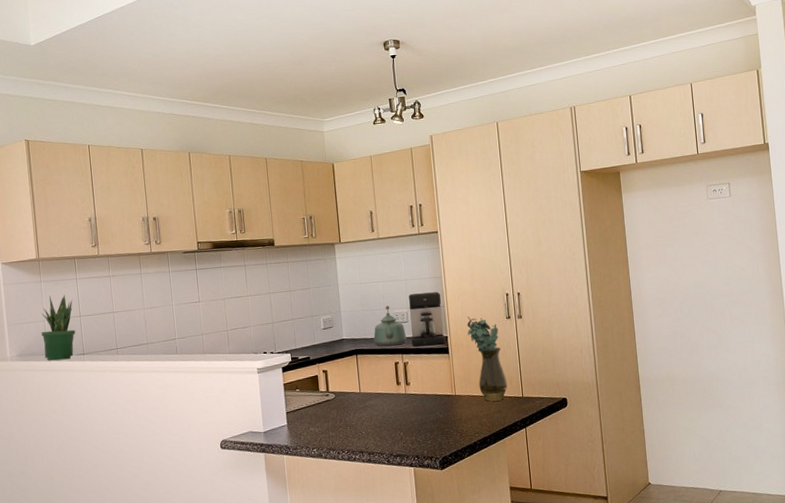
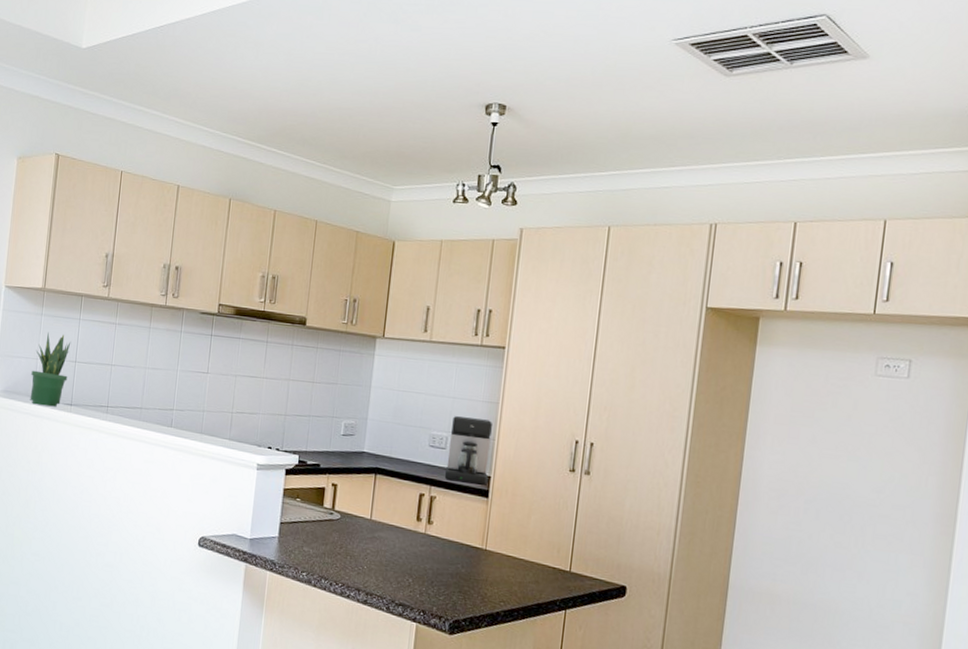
kettle: present [373,305,407,347] -> none [399,423,441,474]
vase: present [467,317,507,402] -> none [516,459,557,570]

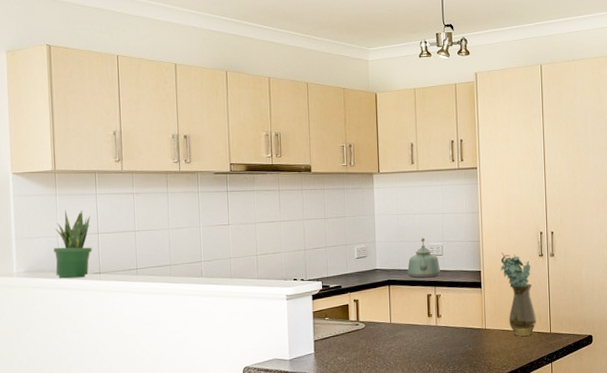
kettle: none [399,423,441,474] -> present [407,237,441,278]
coffee maker: present [445,416,492,485] -> none [445,227,479,280]
vase: none [516,459,557,570] -> present [500,253,536,336]

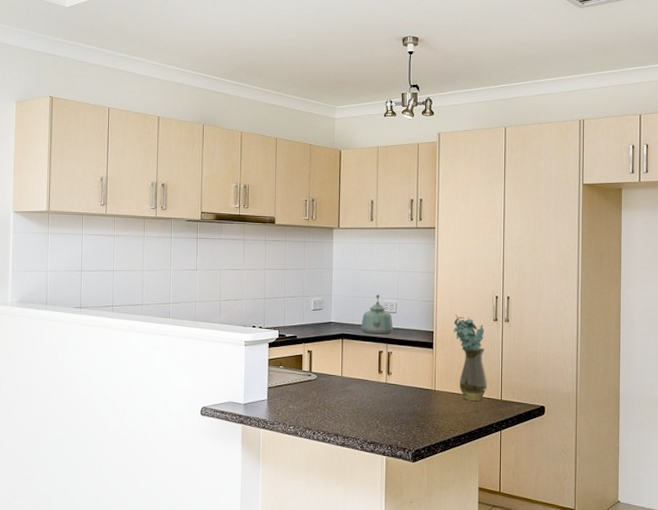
planter: present [53,209,92,279] -> none [43,247,76,311]

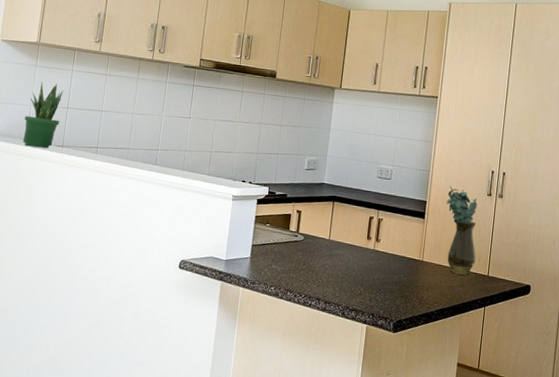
planter: none [43,247,76,311] -> present [22,81,64,149]
kettle: present [361,294,394,335] -> none [353,159,387,200]

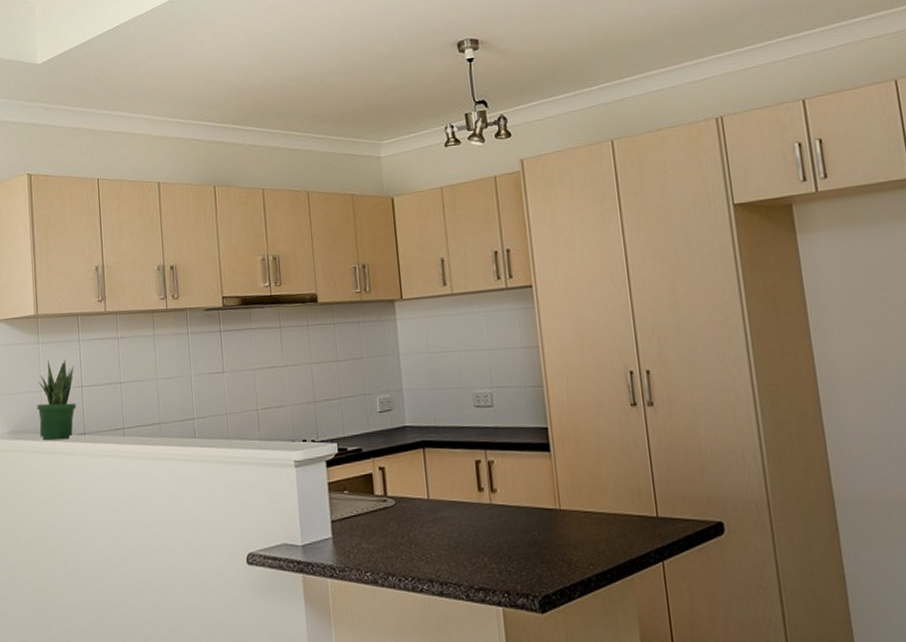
vase: present [446,186,478,275] -> none [574,402,635,521]

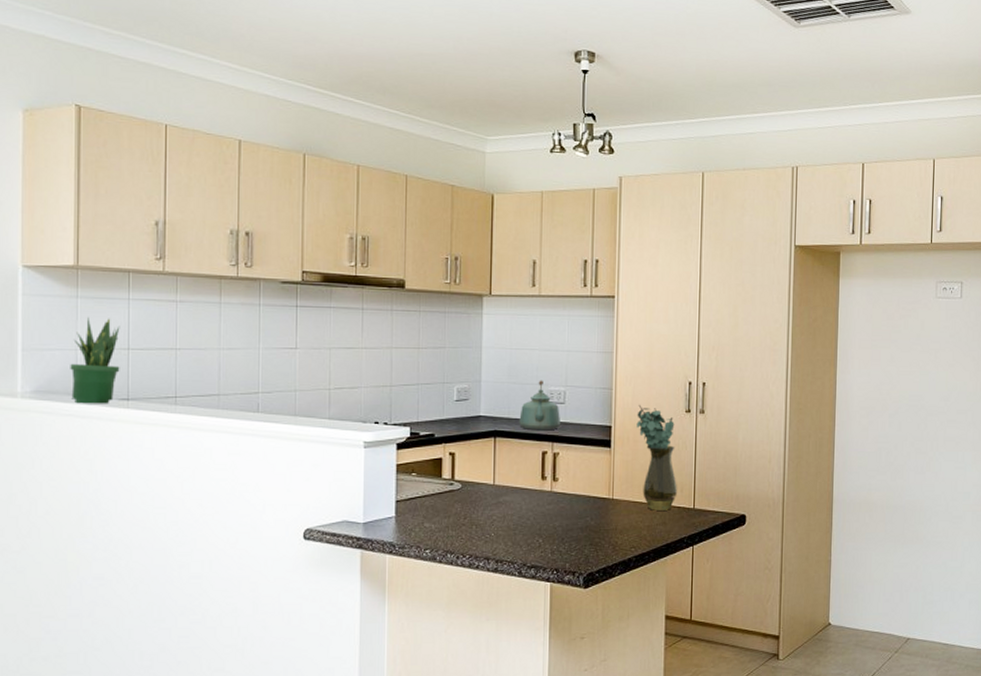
kettle: none [446,383,492,439] -> present [519,380,561,431]
vase: none [574,402,635,521] -> present [636,405,677,510]

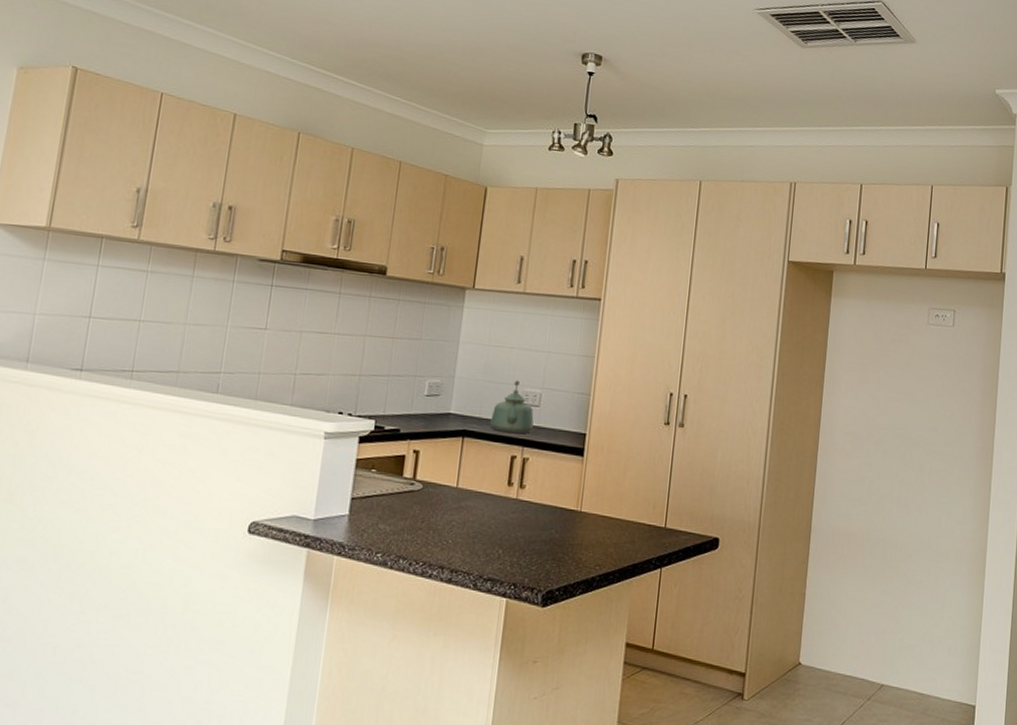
planter: present [70,316,120,404] -> none [21,280,85,374]
vase: present [636,405,677,510] -> none [612,414,652,528]

